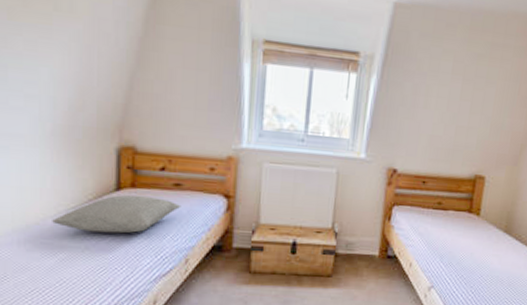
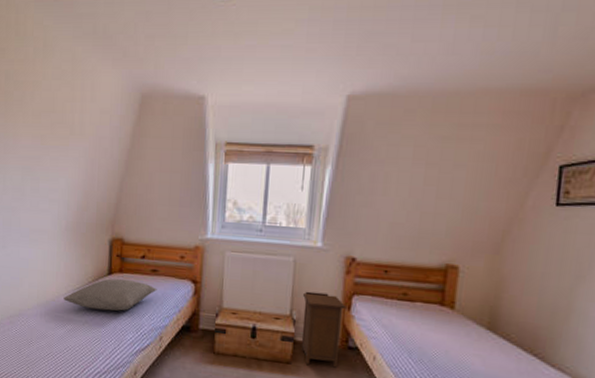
nightstand: none [342,203,387,277] -> present [300,291,347,368]

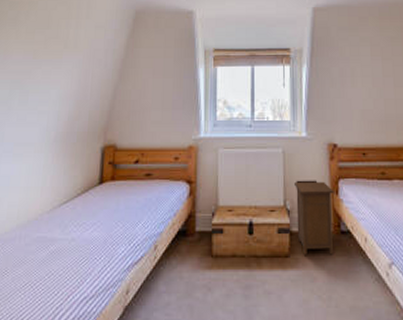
pillow: present [63,278,157,311] -> none [48,187,151,224]

